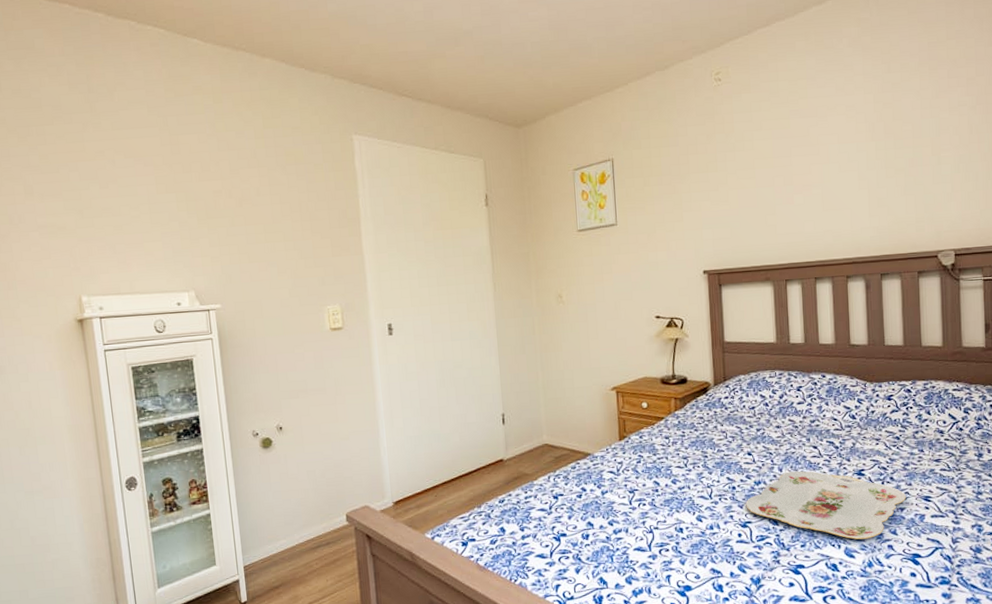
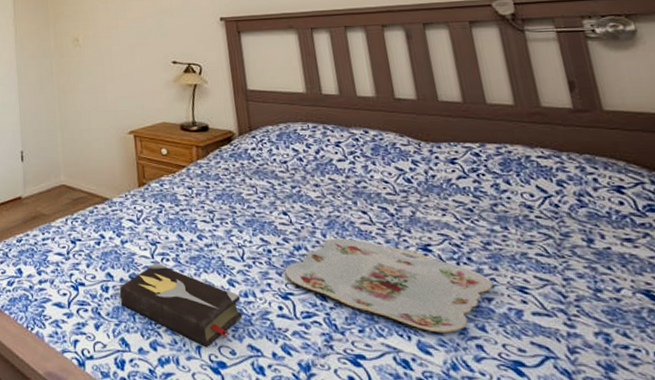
hardback book: none [599,507,708,576] -> present [119,262,243,348]

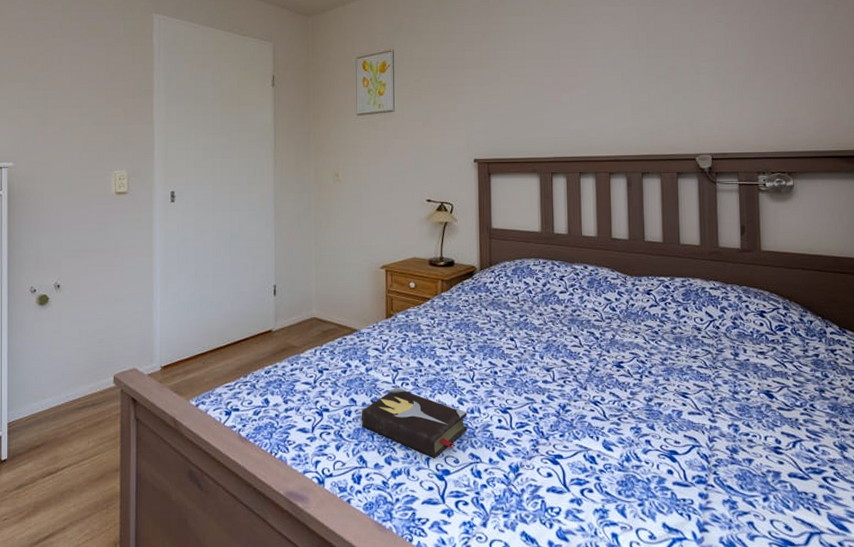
serving tray: present [285,238,493,333] -> none [507,359,664,432]

